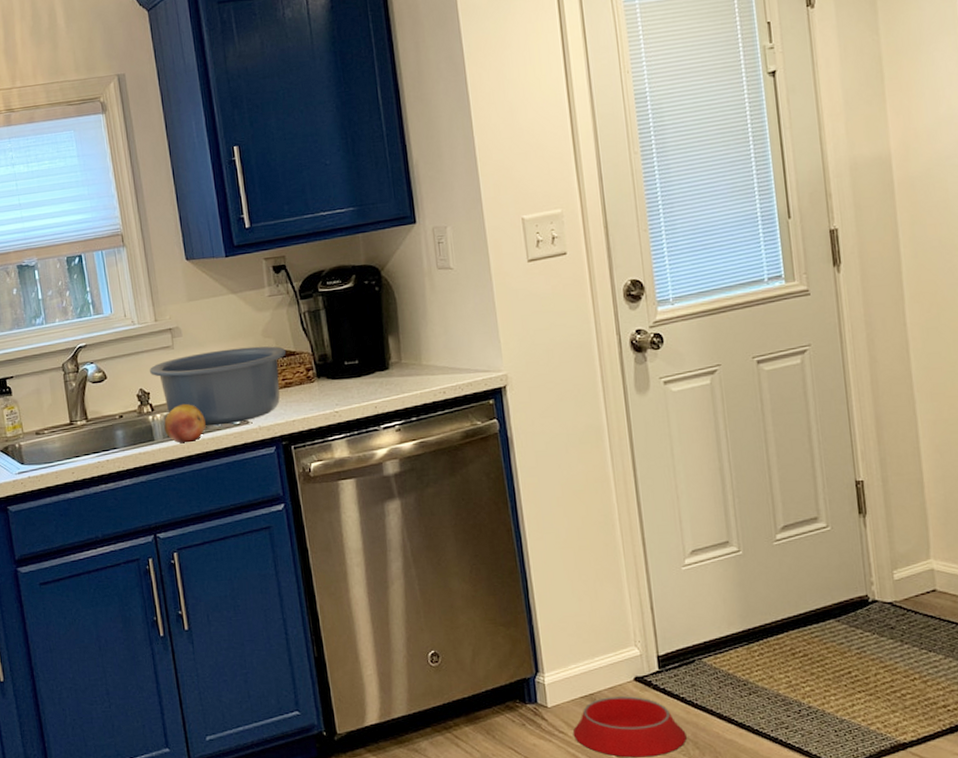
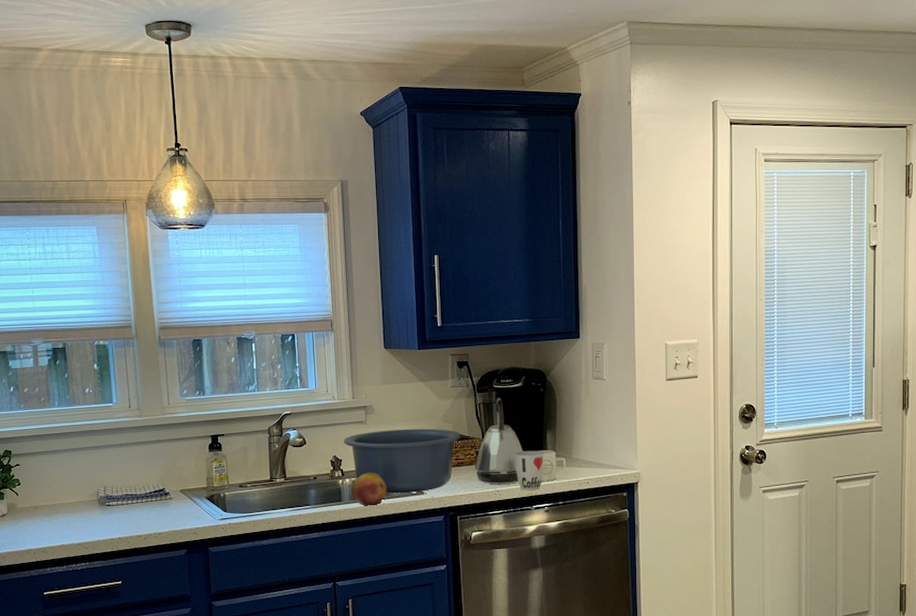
kettle: none [306,302,363,405] -> present [475,397,524,485]
cup: none [351,360,390,409] -> present [514,450,545,491]
mug: none [380,358,417,395] -> present [538,450,567,481]

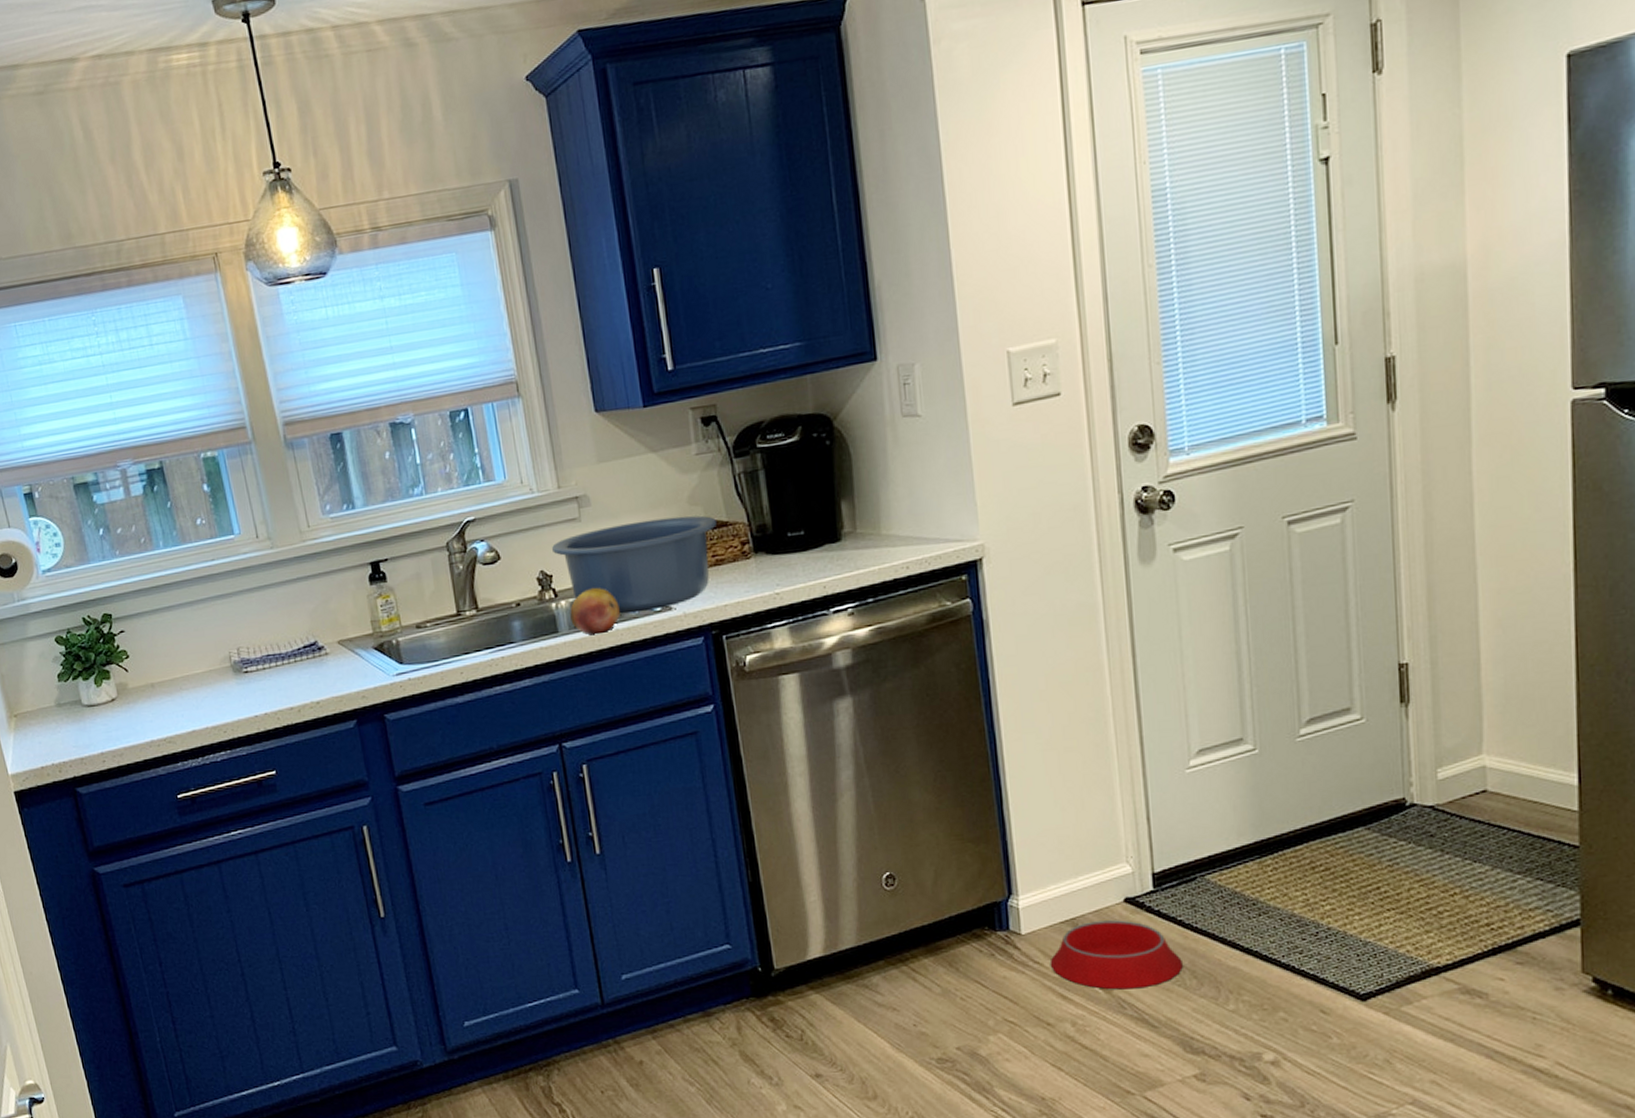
kettle: present [475,397,524,485] -> none [740,460,810,586]
cup: present [514,450,545,491] -> none [795,529,842,589]
mug: present [538,450,567,481] -> none [830,527,875,572]

